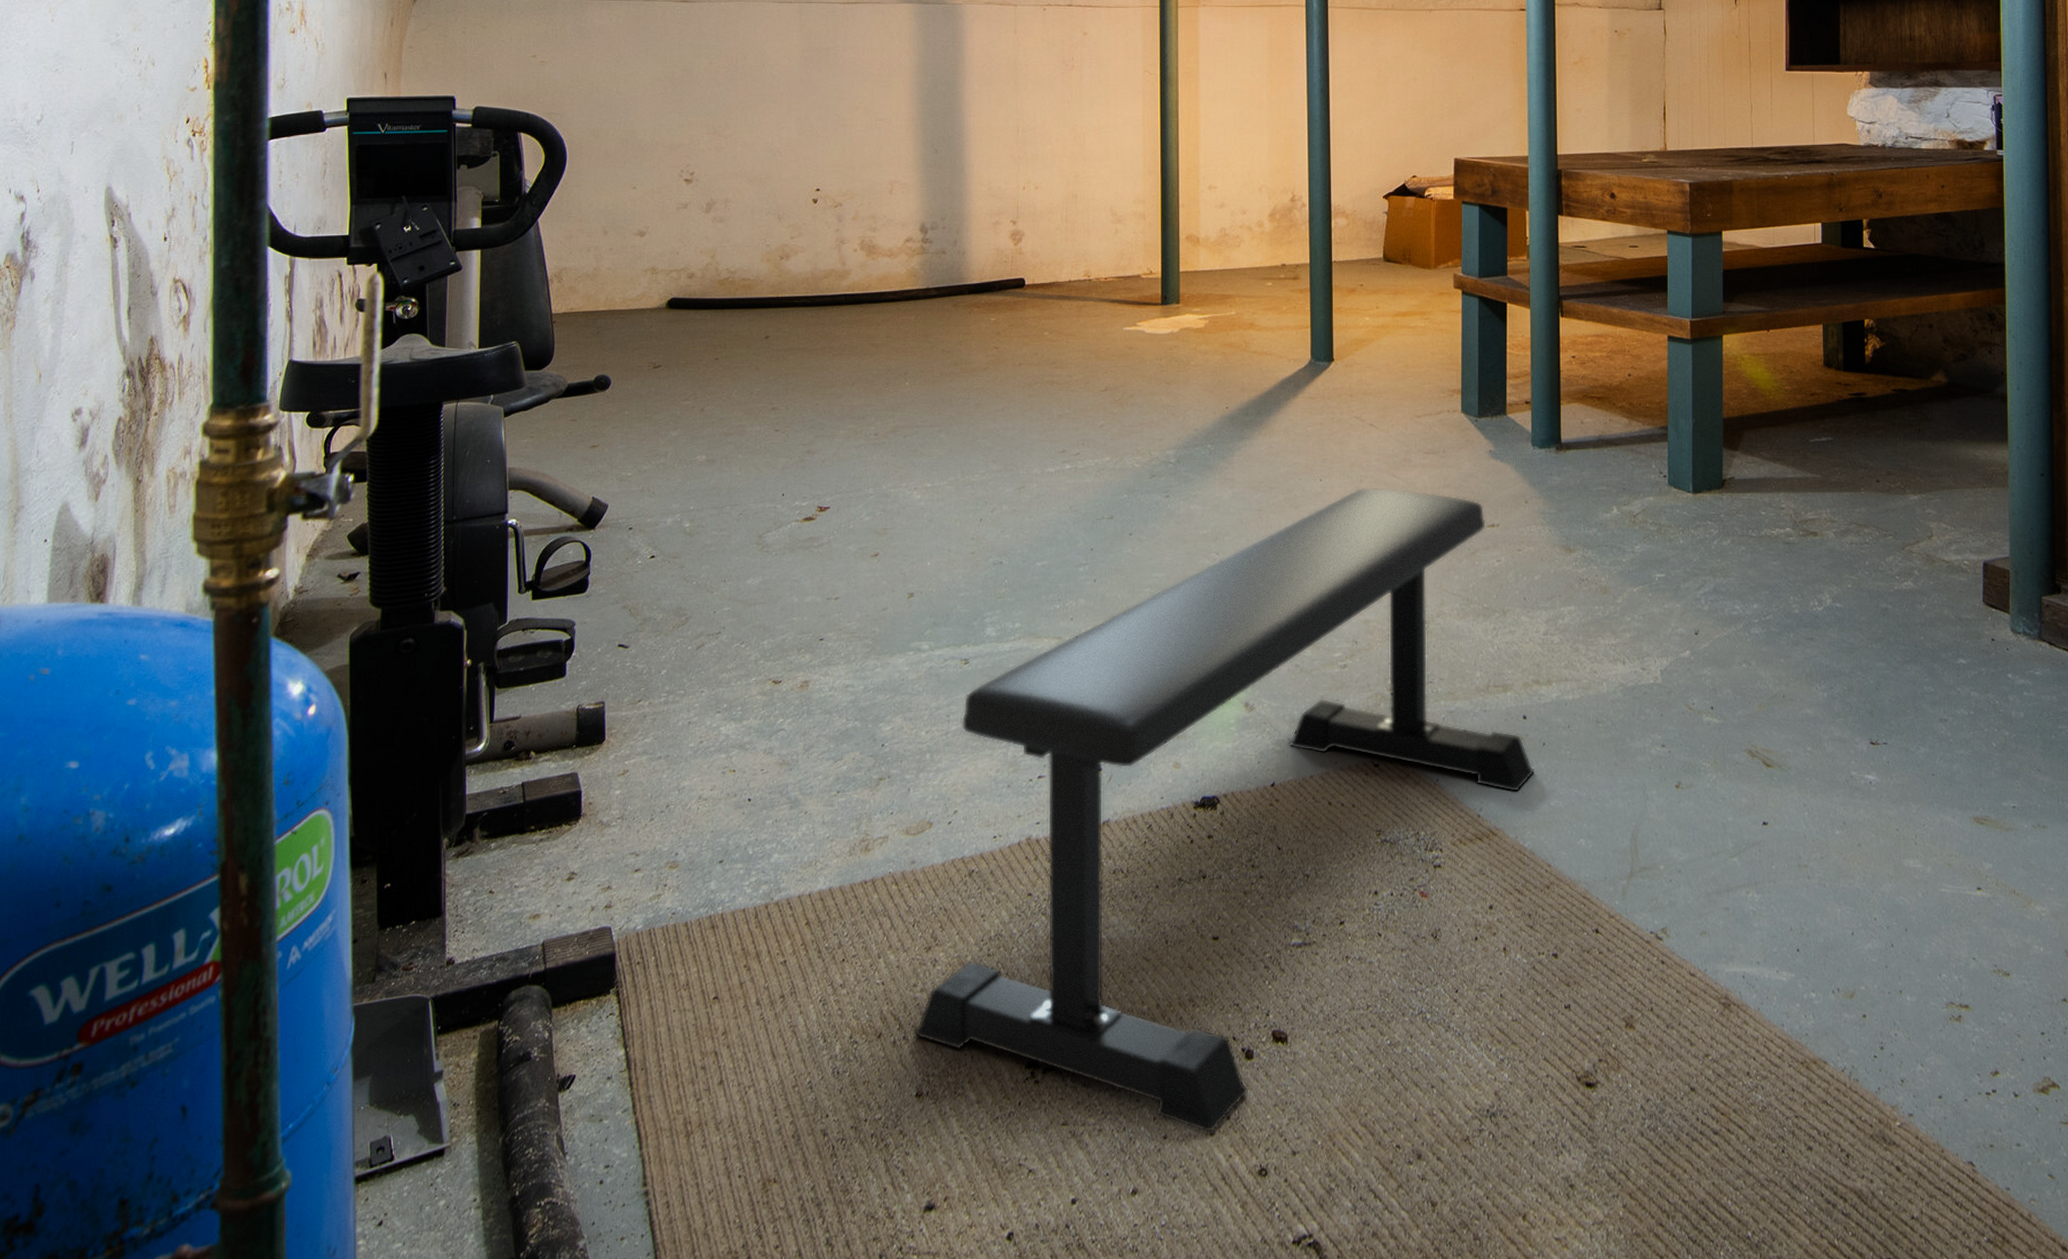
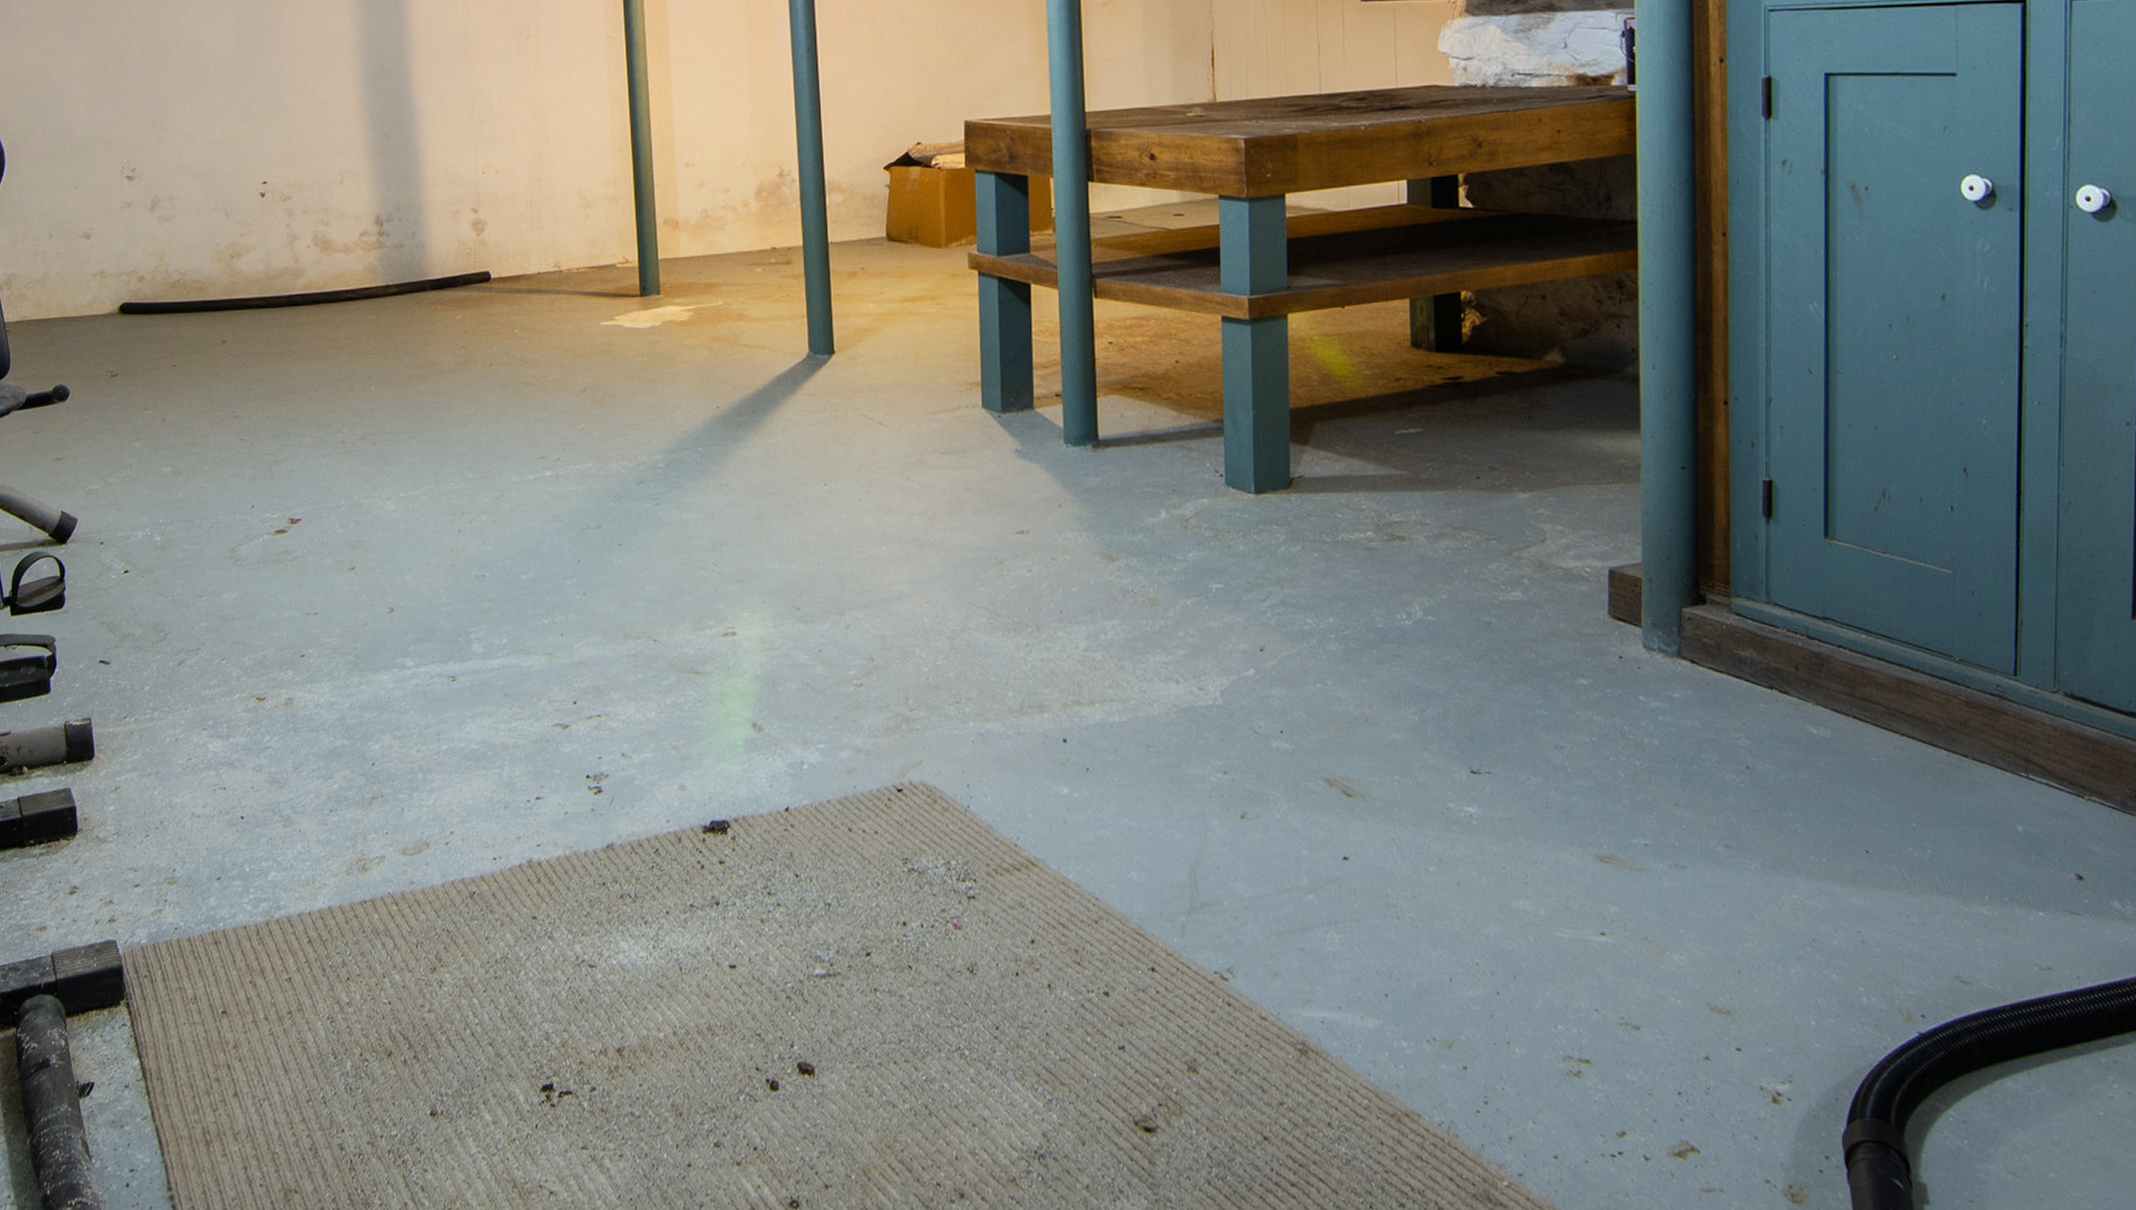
fitness bench: present [914,487,1535,1133] -> none [424,492,1079,1163]

